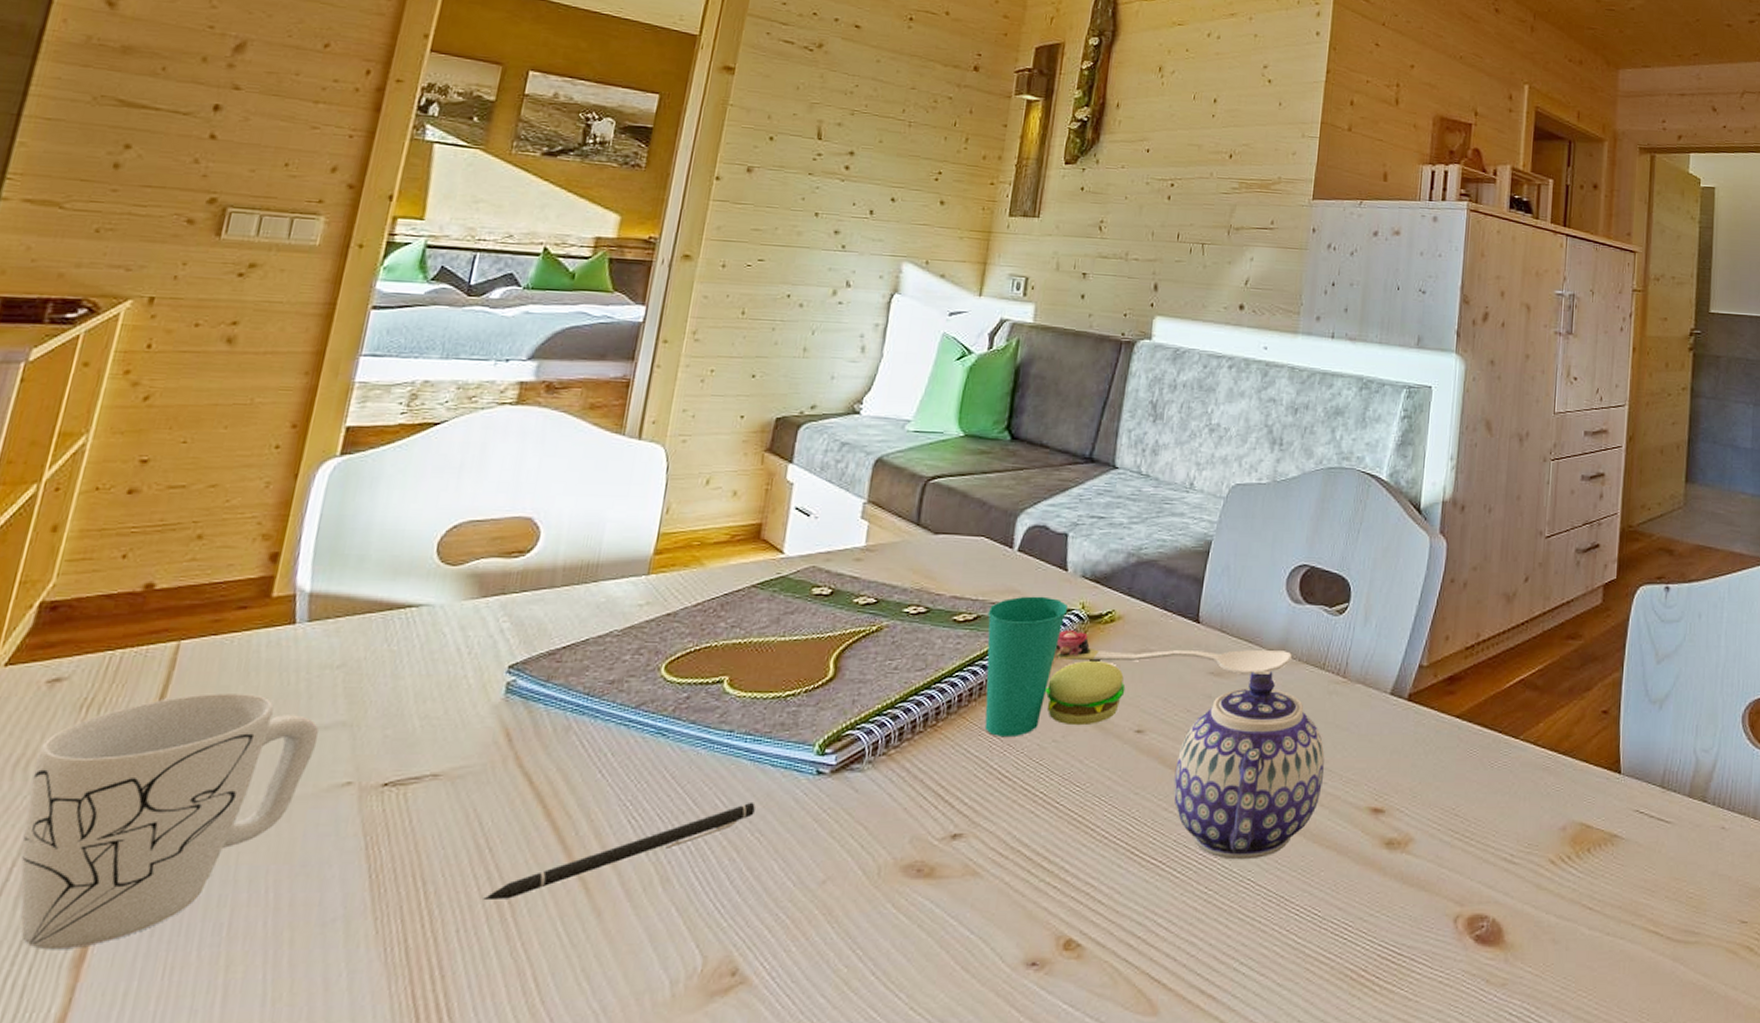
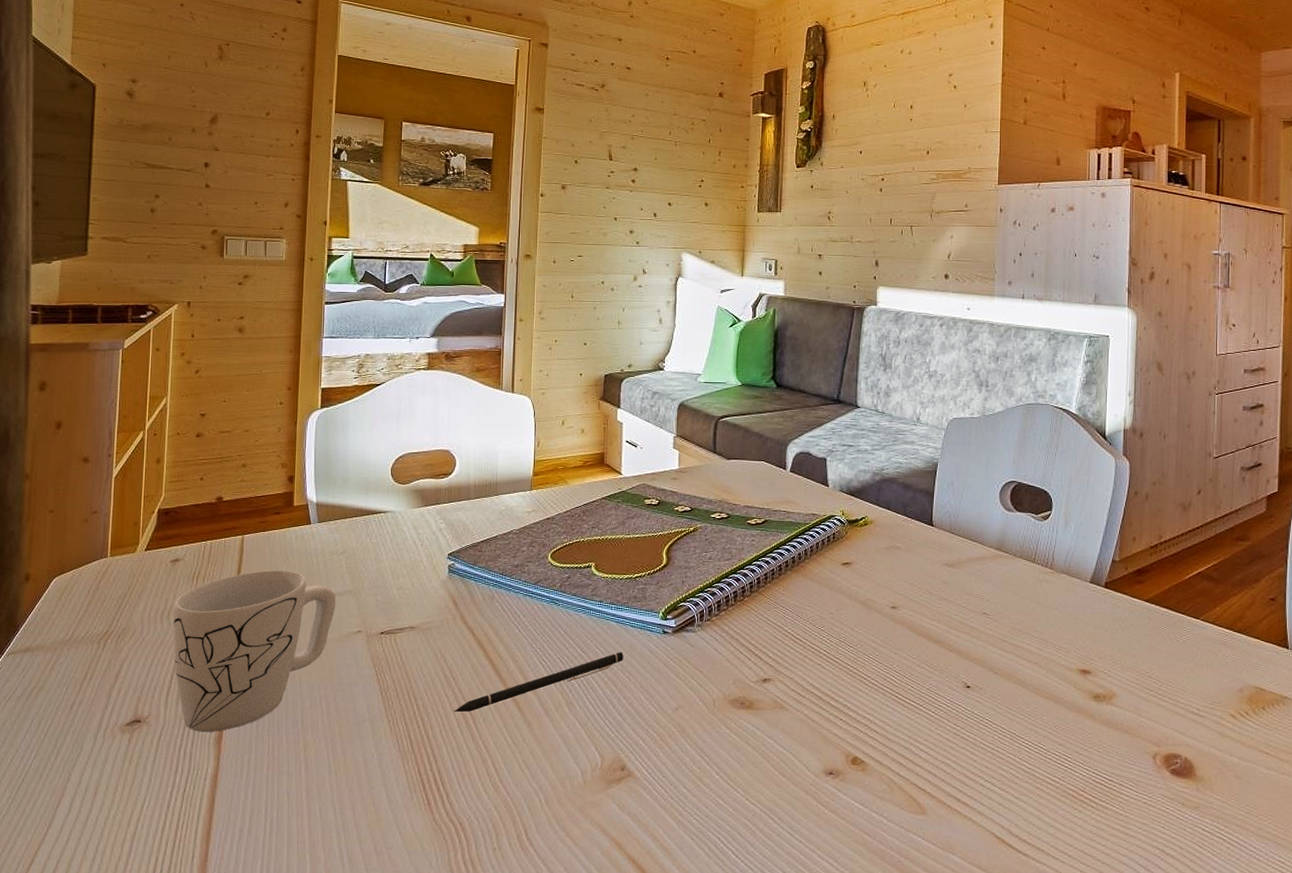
cup: present [984,596,1126,736] -> none [772,505,881,609]
spoon: present [1055,630,1292,674] -> none [825,531,1008,566]
teapot: present [1173,670,1325,860] -> none [923,562,1041,705]

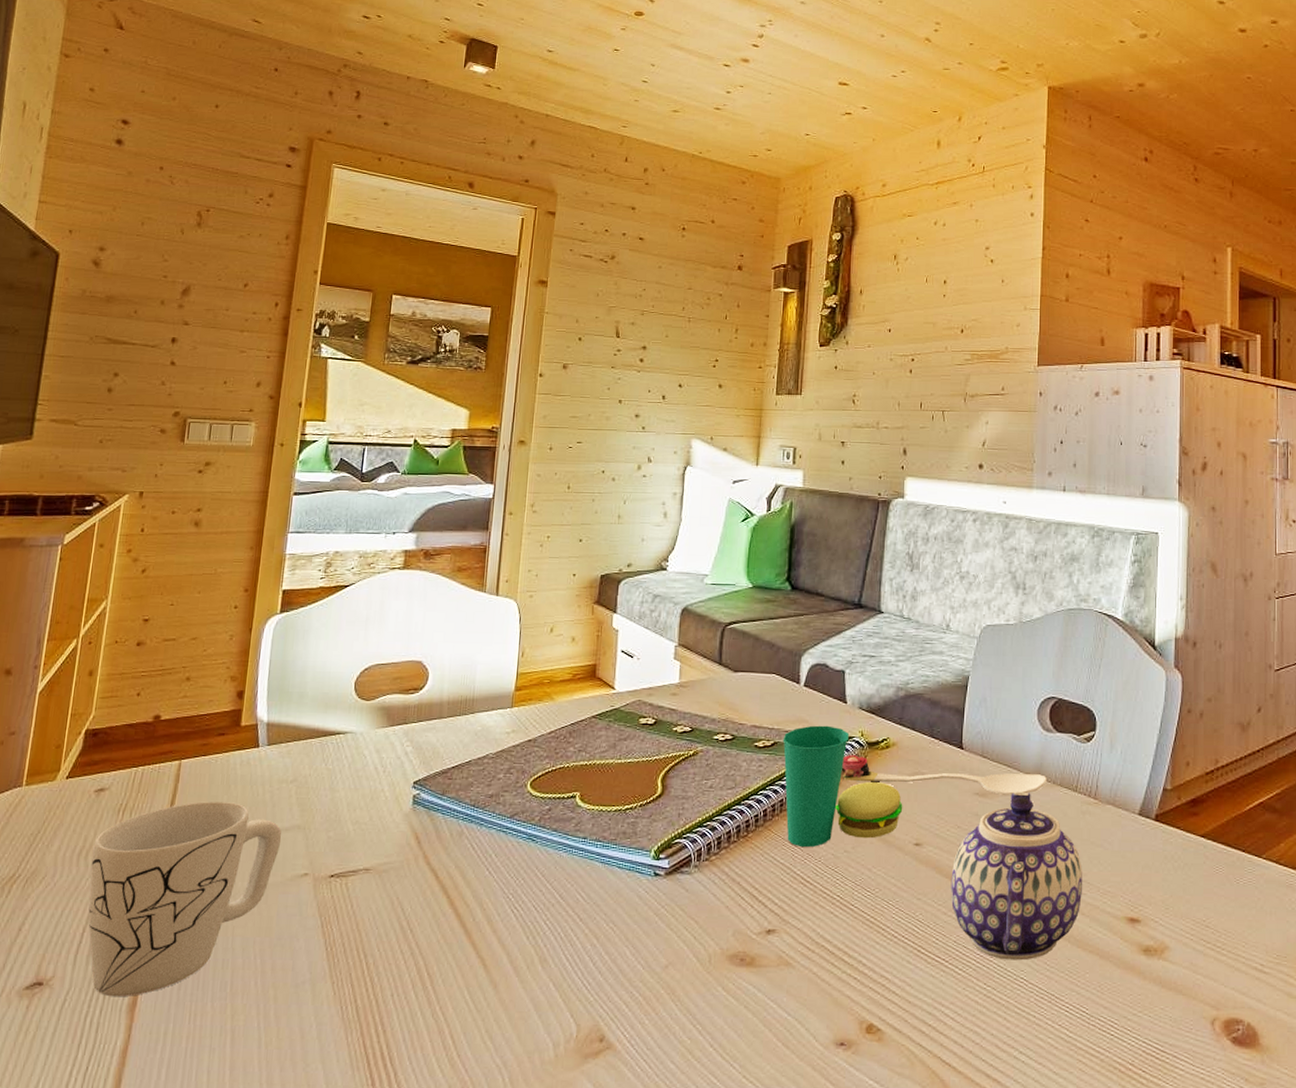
pen: present [454,651,623,713] -> none [409,897,608,972]
cup: none [772,505,881,609] -> present [782,725,903,847]
spoon: none [825,531,1008,566] -> present [841,755,1047,795]
teapot: none [923,562,1041,705] -> present [950,791,1083,961]

